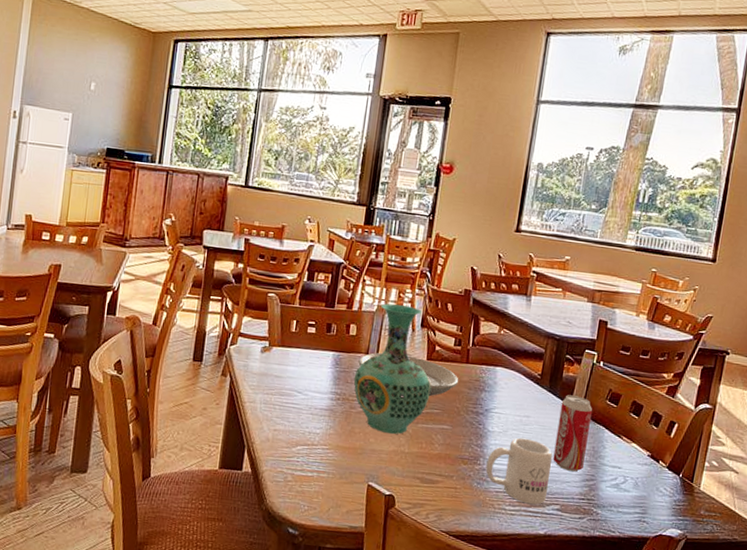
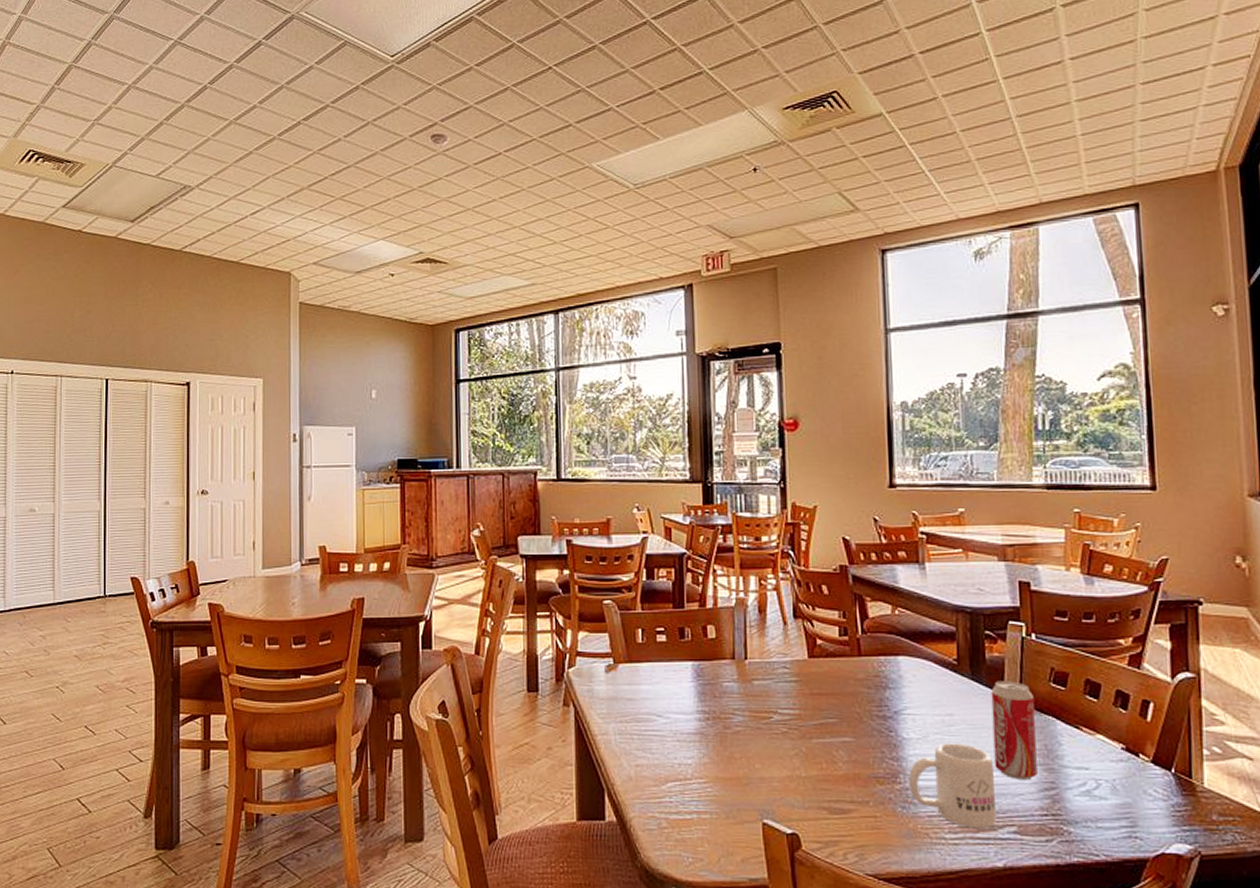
vase: present [353,303,431,434] -> none [722,595,821,755]
plate: present [358,353,459,397] -> none [724,655,854,705]

